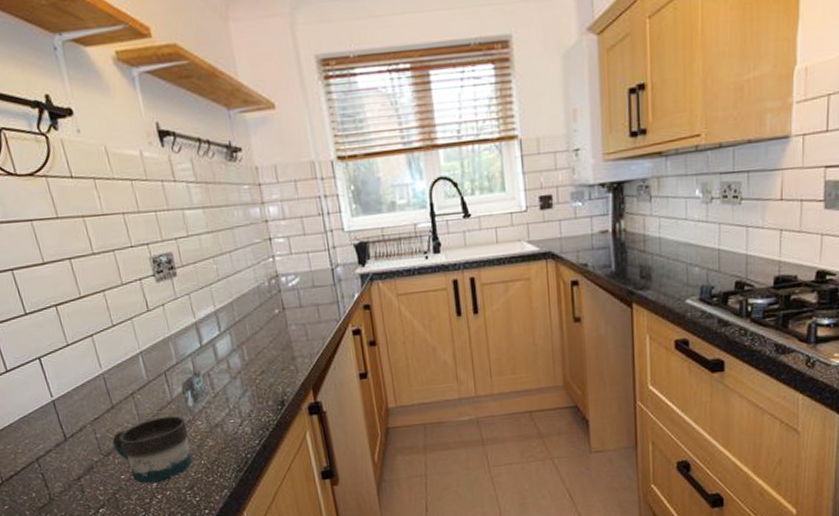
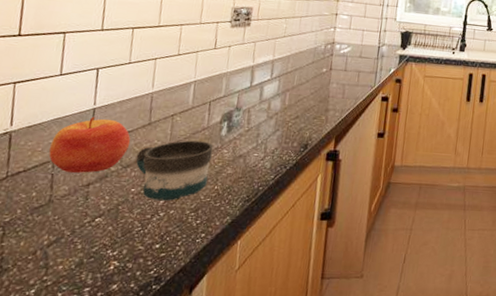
apple: none [27,409,102,470] -> present [48,116,131,174]

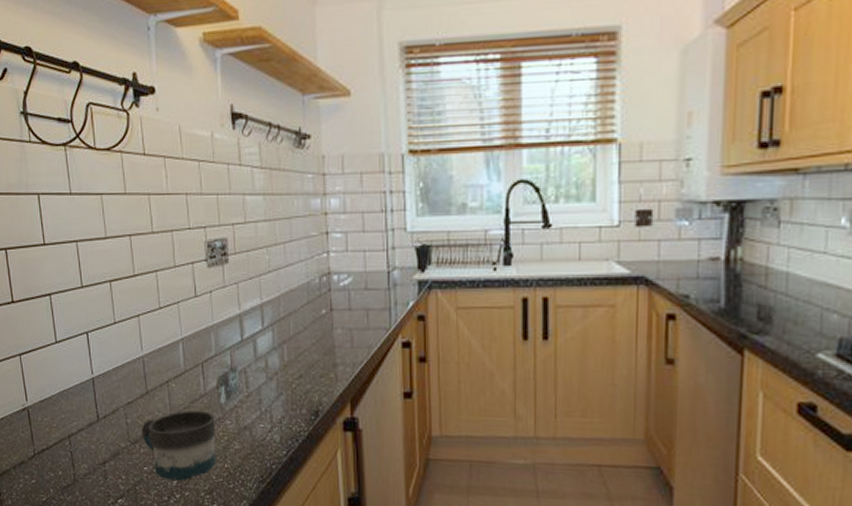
apple: present [48,116,131,174] -> none [63,387,133,451]

